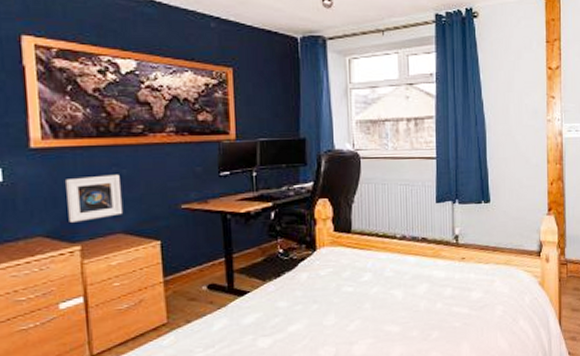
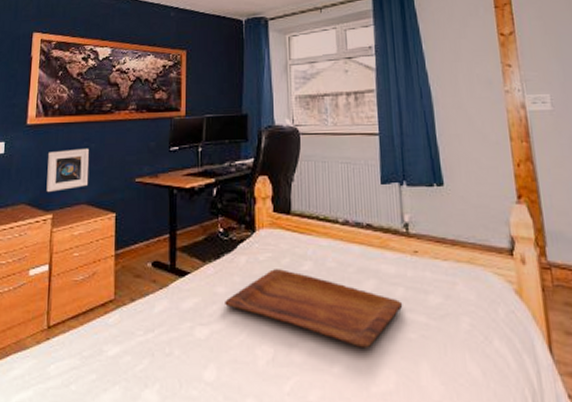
tray: none [287,281,450,339] -> present [225,269,403,349]

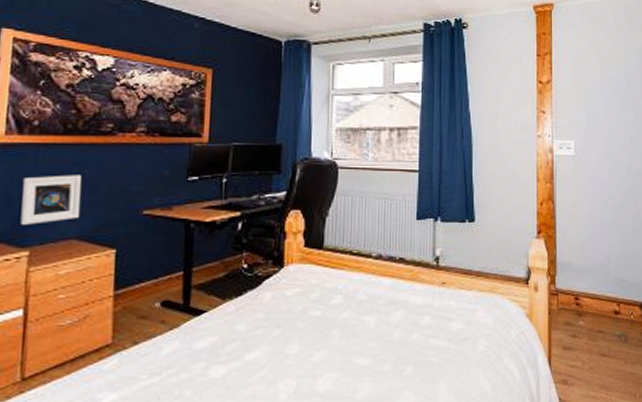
tray: present [225,269,403,349] -> none [246,304,428,375]

